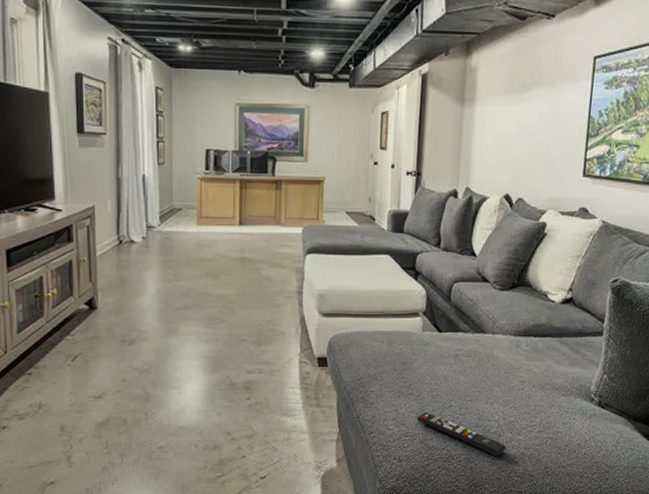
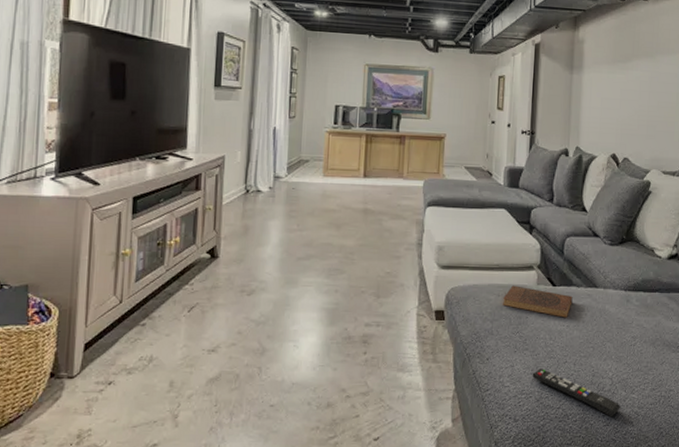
book: none [387,332,460,363] -> present [503,285,573,318]

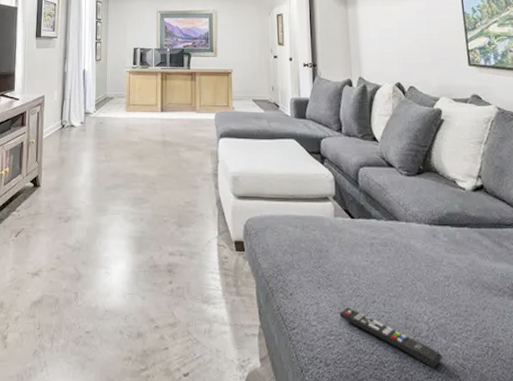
book: present [503,285,573,318] -> none [301,217,374,253]

